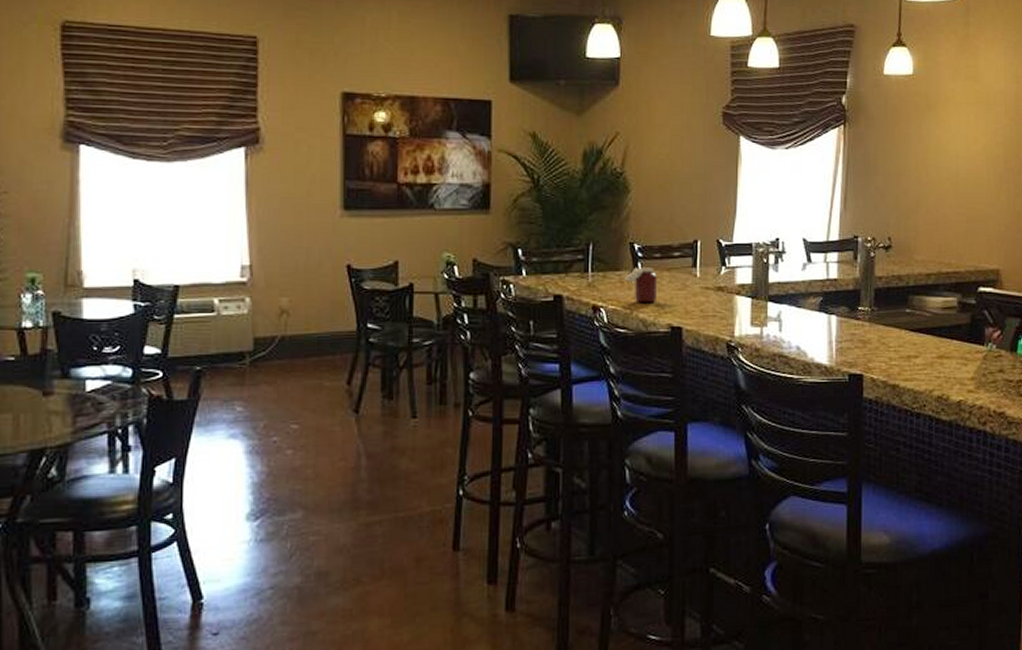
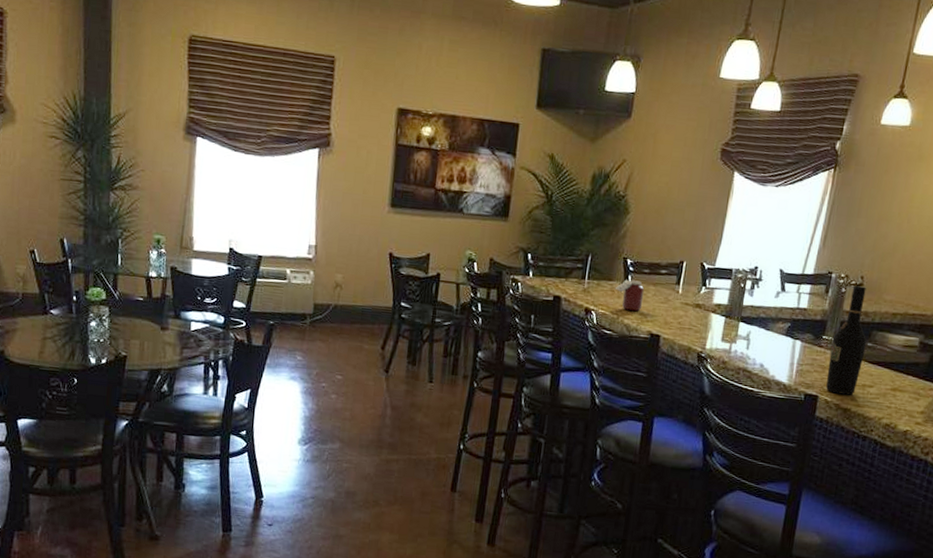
wine bottle: none [869,248,905,370] -> present [826,285,867,395]

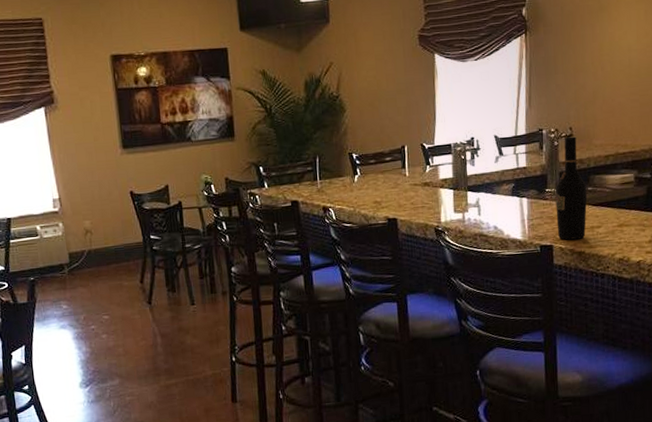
jar: present [614,279,645,311] -> none [346,172,375,201]

